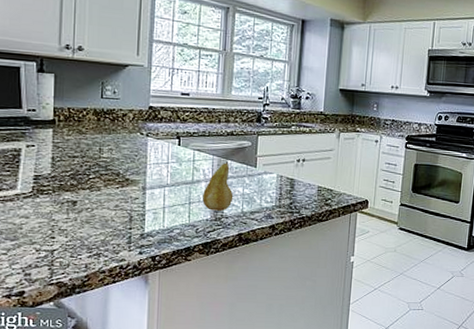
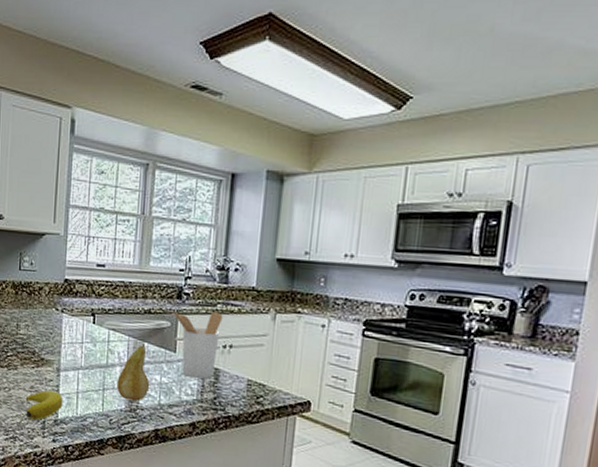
banana: none [110,207,150,235] -> present [26,390,63,420]
utensil holder: none [252,132,297,189] -> present [172,312,223,379]

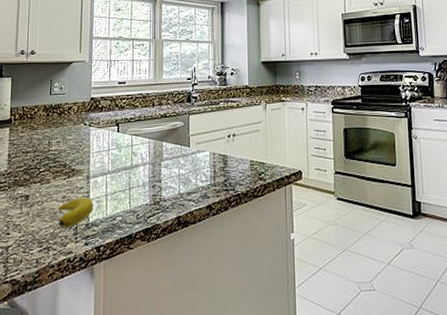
fruit: present [117,345,150,401] -> none [141,145,170,194]
utensil holder: present [172,312,223,379] -> none [184,109,225,167]

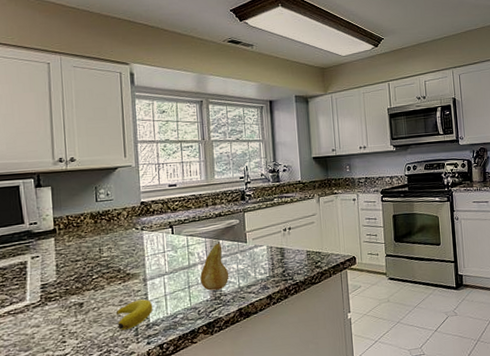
fruit: none [141,145,170,194] -> present [200,242,229,291]

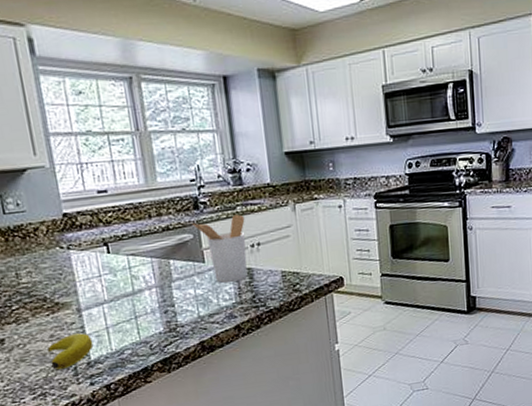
fruit: present [200,242,229,291] -> none [148,263,186,322]
utensil holder: none [239,205,280,260] -> present [192,214,248,284]

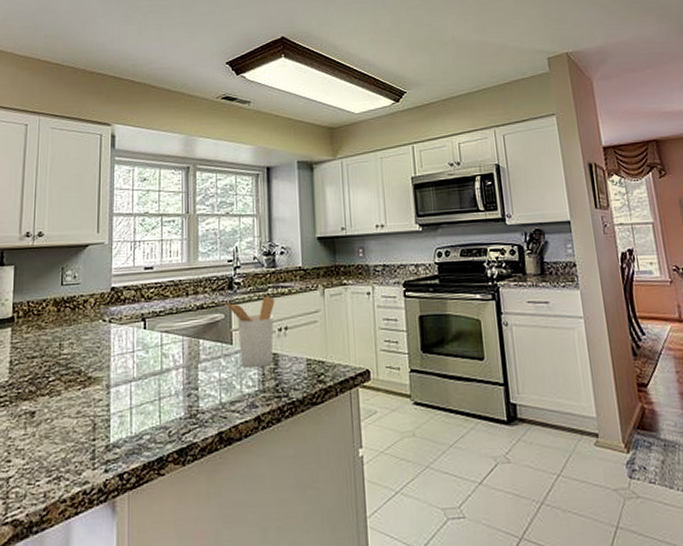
banana: present [47,333,94,370] -> none [72,412,115,450]

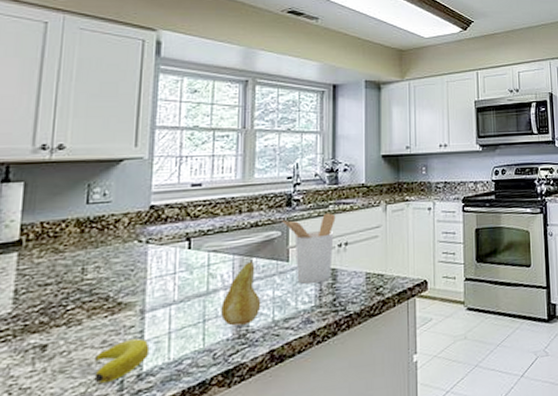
banana: none [72,412,115,450] -> present [94,338,150,383]
fruit: none [174,343,209,406] -> present [221,261,261,326]

